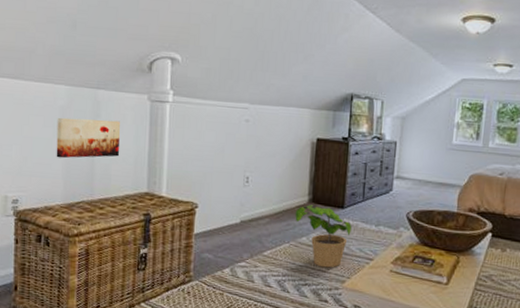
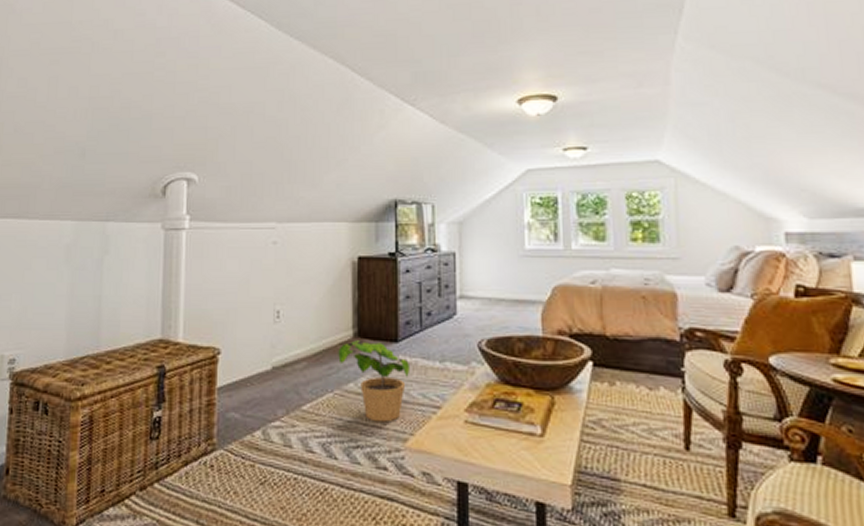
wall art: present [56,117,120,159] -> none [59,256,131,305]

